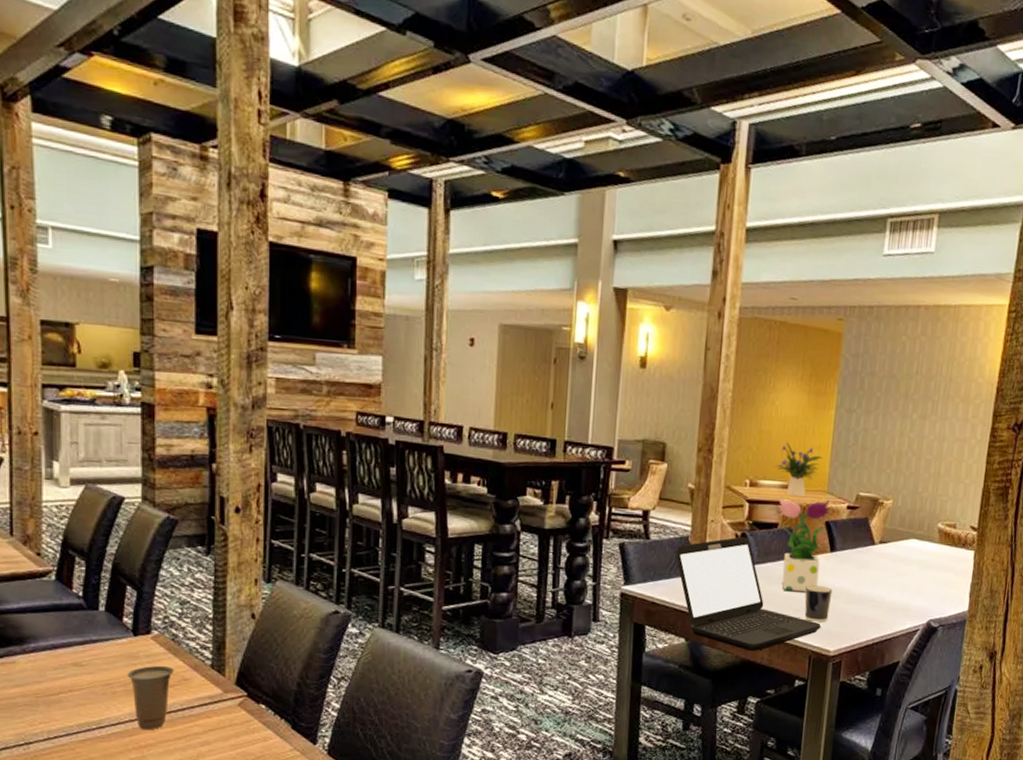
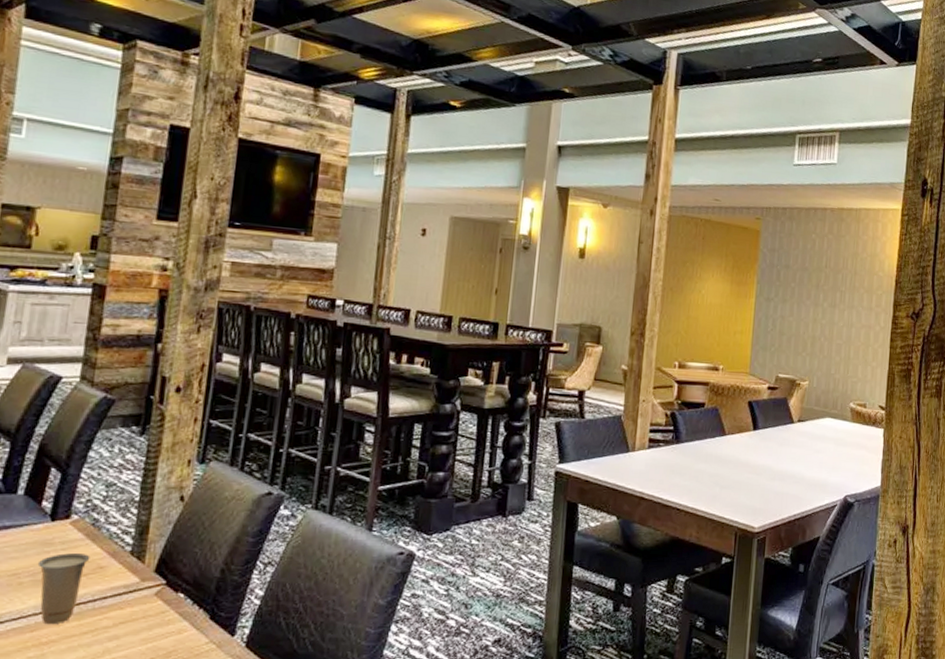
laptop: present [675,536,821,652] -> none [608,416,746,529]
flower arrangement: present [775,442,823,498] -> none [702,327,745,379]
flower arrangement: present [777,497,831,594] -> none [704,379,753,471]
mug: present [804,585,833,623] -> none [730,462,756,499]

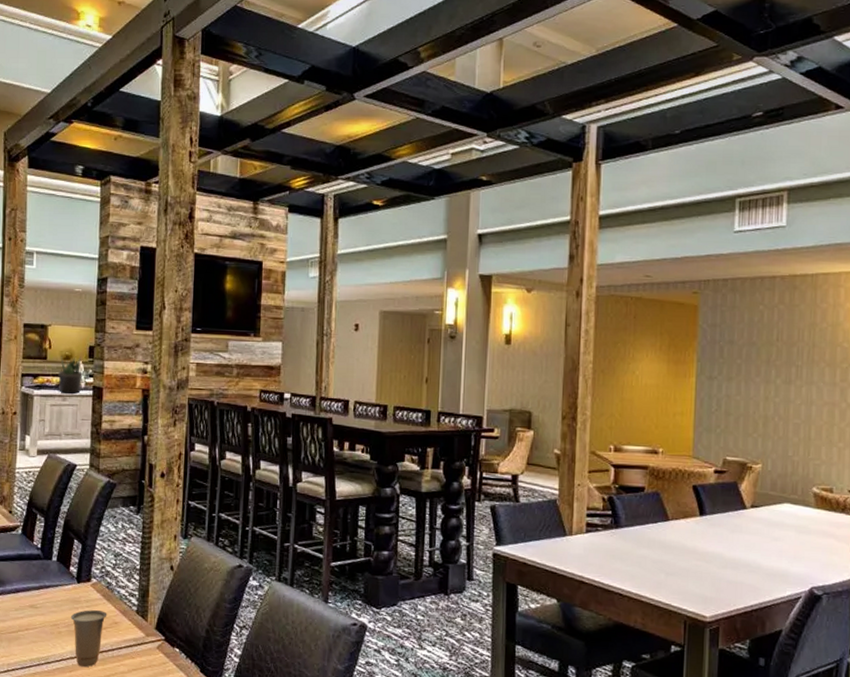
planter: none [45,245,80,291] -> present [58,356,83,394]

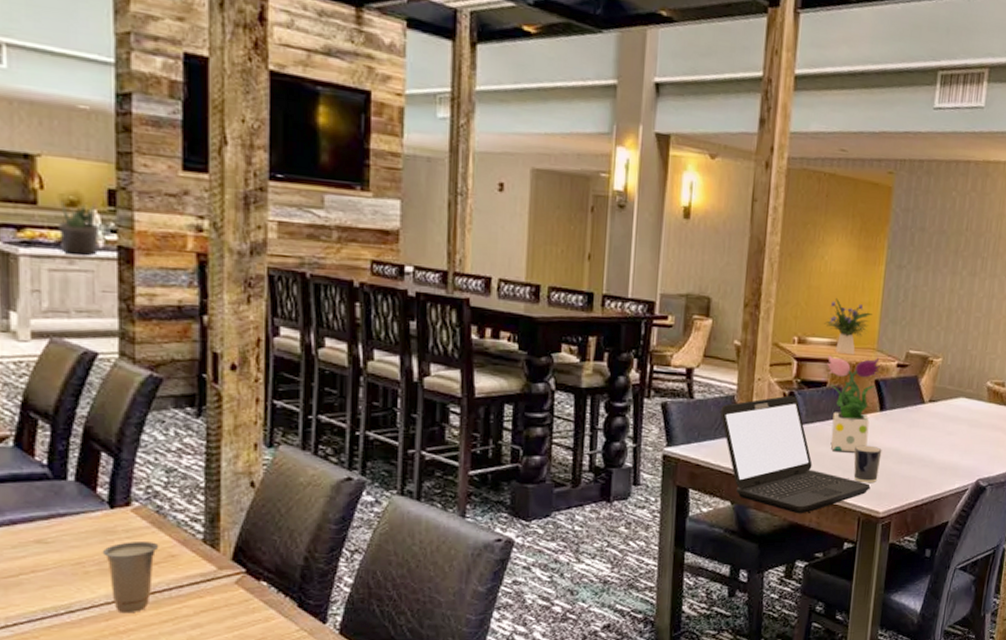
laptop: none [544,500,695,615] -> present [721,395,871,514]
flower arrangement: none [639,409,686,462] -> present [824,298,872,355]
flower arrangement: none [642,462,697,557] -> present [826,355,880,454]
mug: none [676,549,705,587] -> present [853,445,882,483]

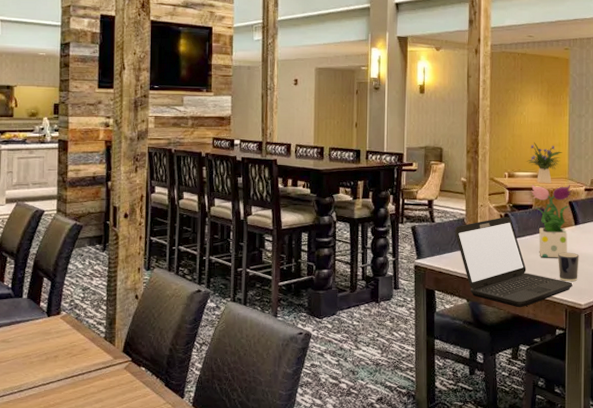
planter: present [59,200,99,255] -> none [25,113,48,147]
cup: present [102,542,159,614] -> none [41,340,77,392]

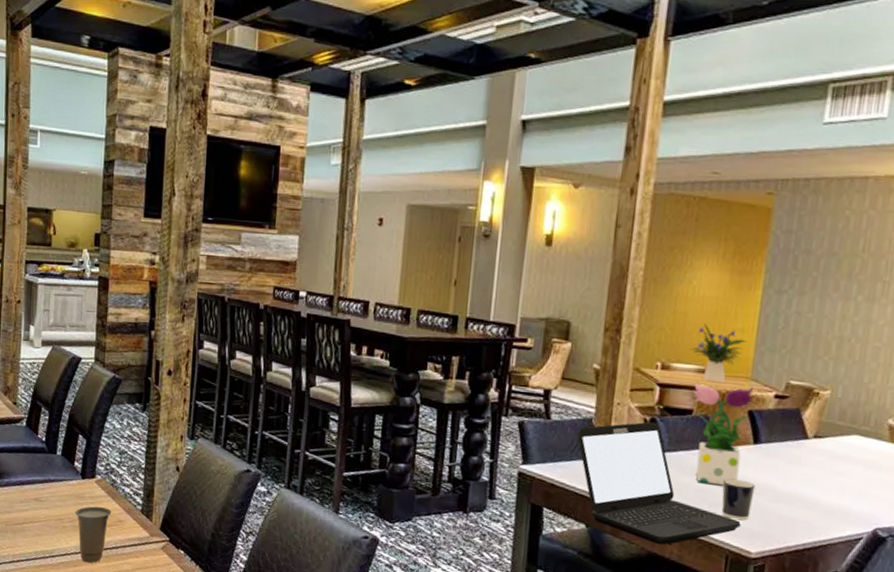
cup: none [41,340,77,392] -> present [75,506,112,563]

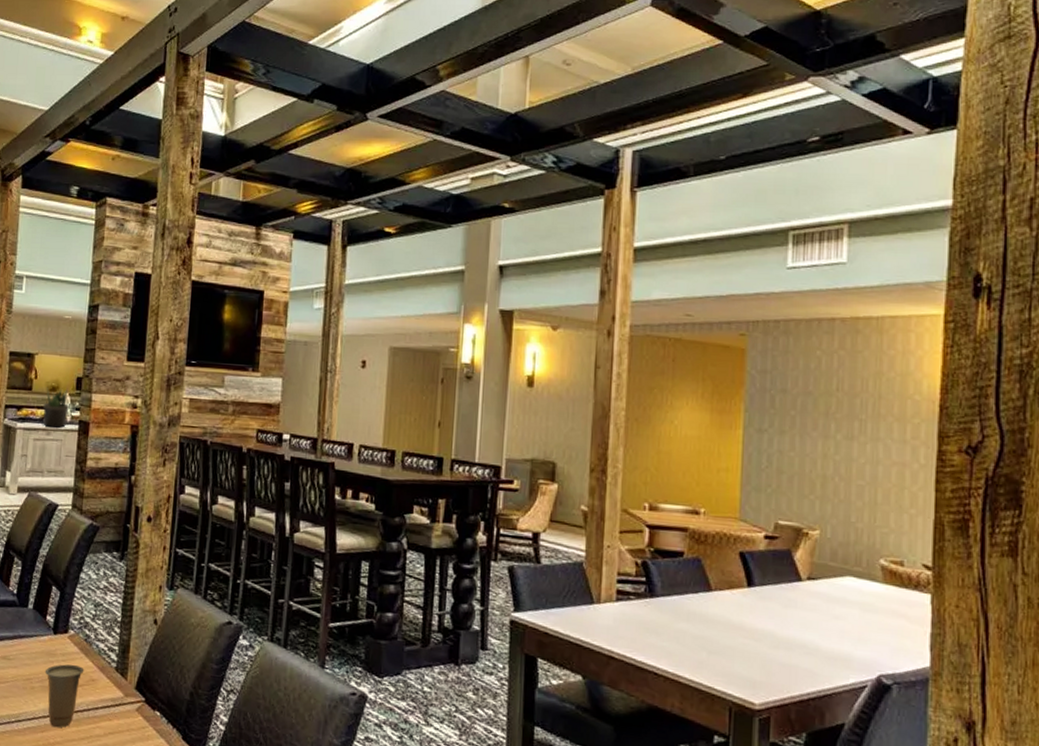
planter: none [63,243,88,284] -> present [43,387,69,428]
laptop: present [577,421,741,546] -> none [569,565,742,698]
flower arrangement: present [691,324,746,384] -> none [677,464,731,525]
flower arrangement: present [692,382,755,487] -> none [681,523,745,634]
mug: present [721,478,756,521] -> none [720,624,753,669]

